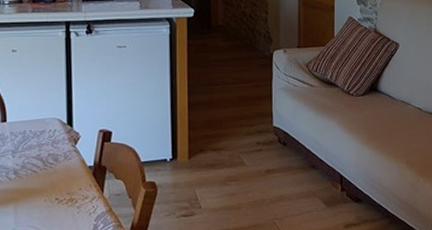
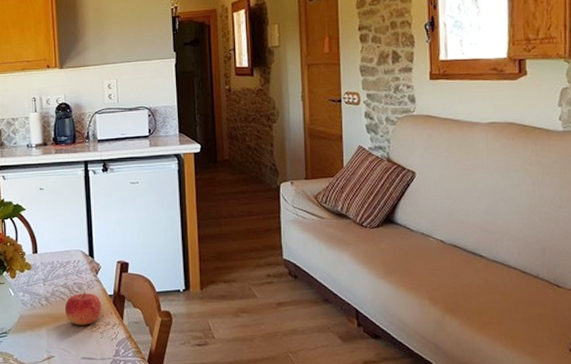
fruit: none [37,164,80,200] -> present [65,292,102,325]

